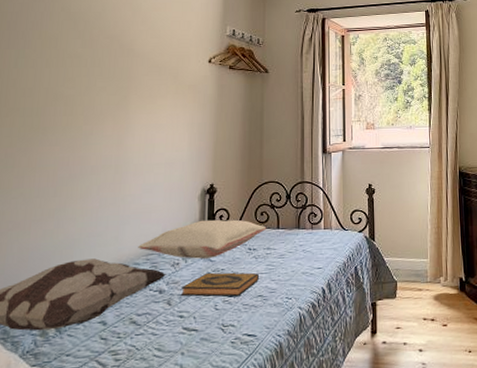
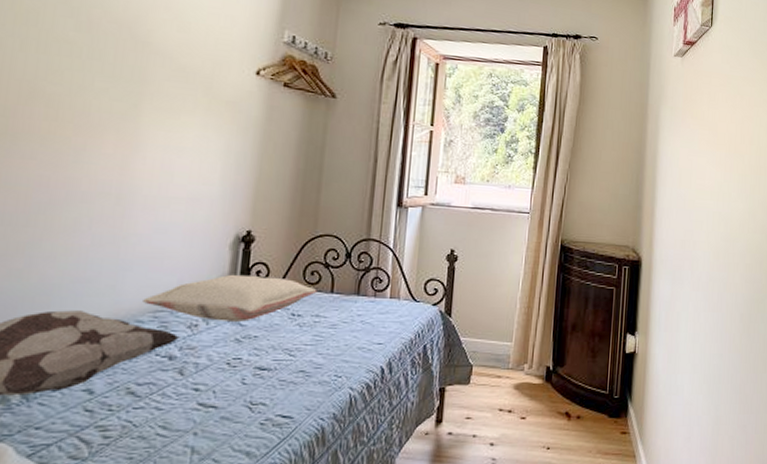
hardback book: present [181,272,259,297] -> none [198,339,302,371]

